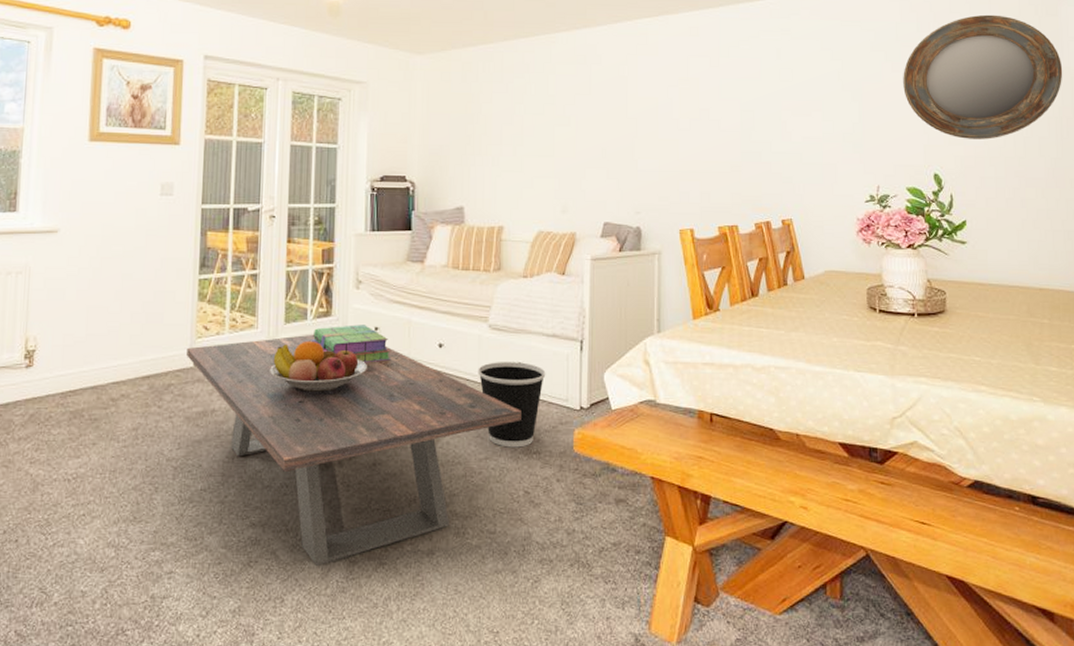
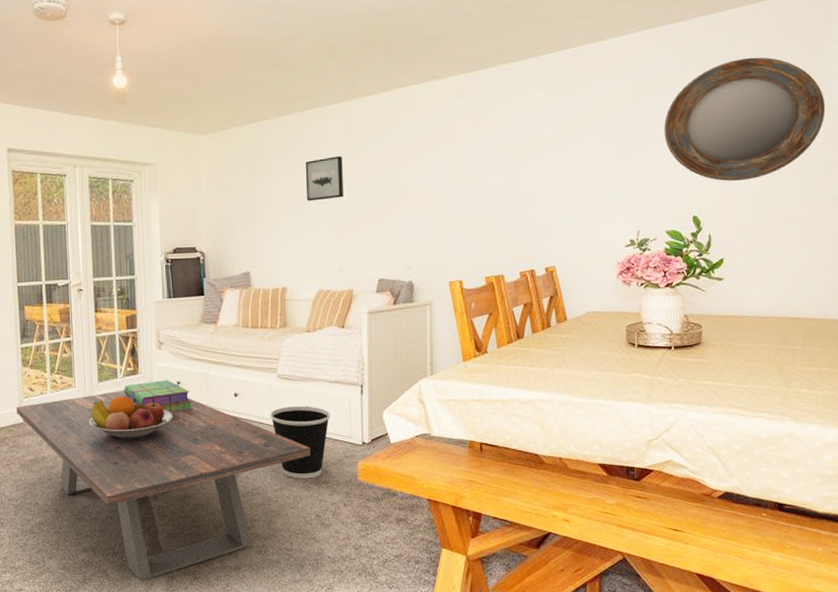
wall art: none [529,87,569,134] -> present [305,156,343,201]

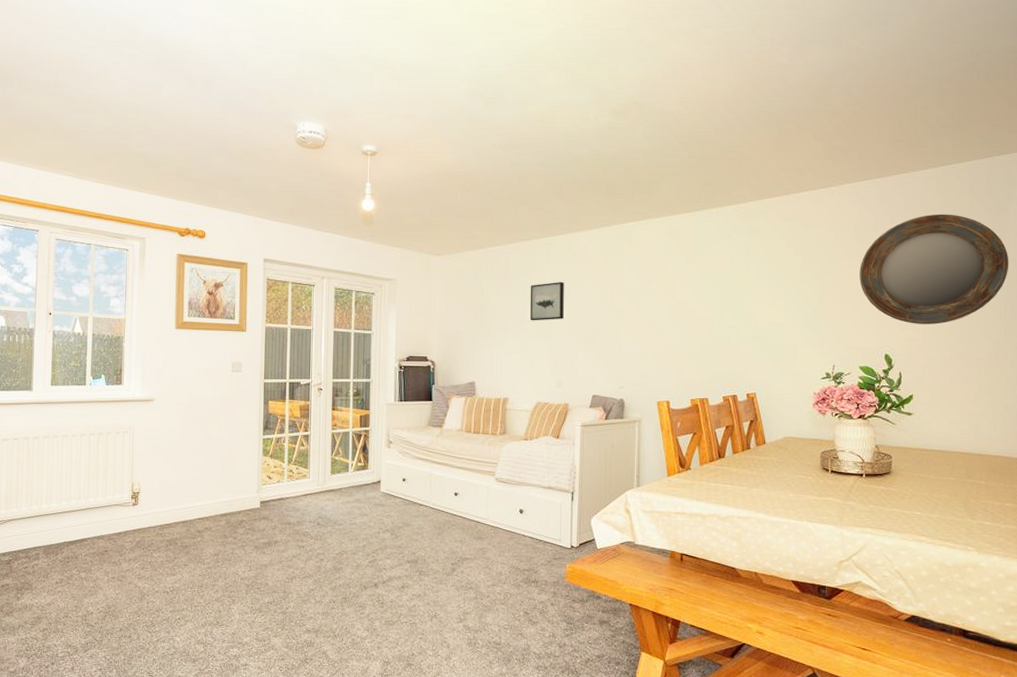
coffee table: present [16,390,311,581] -> none [255,483,522,664]
fruit bowl: present [89,396,173,439] -> none [320,488,397,529]
stack of books: present [122,380,192,413] -> none [352,476,415,507]
wastebasket: present [270,406,331,479] -> none [486,508,543,577]

